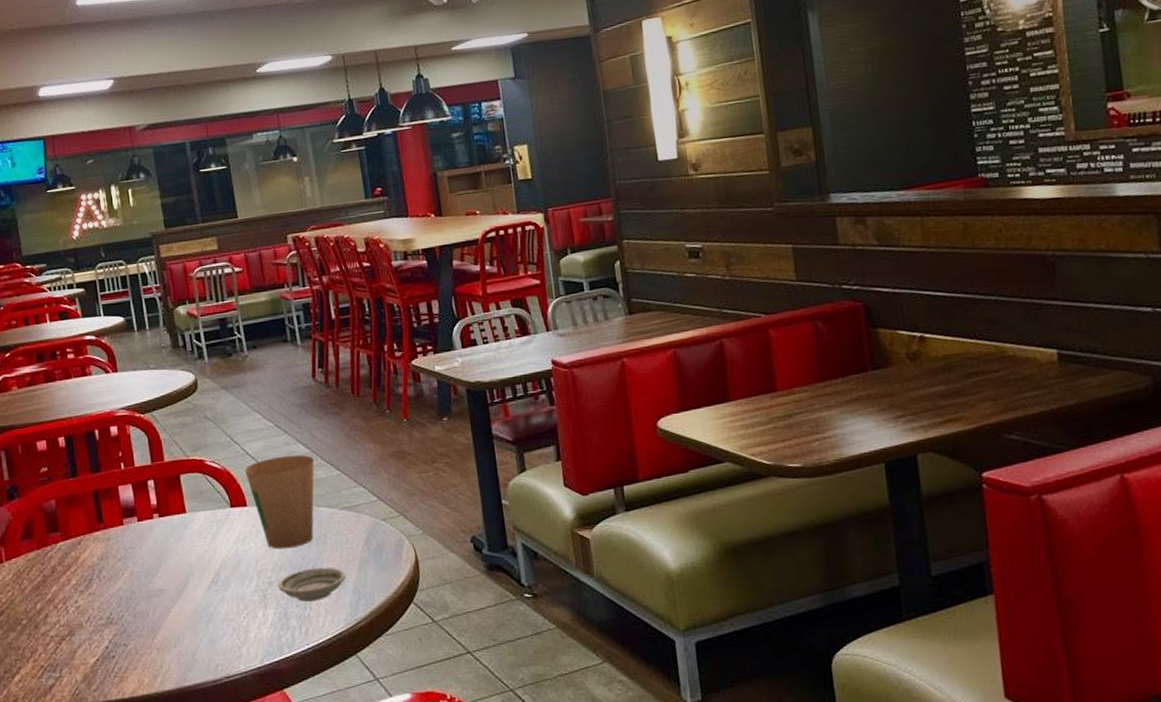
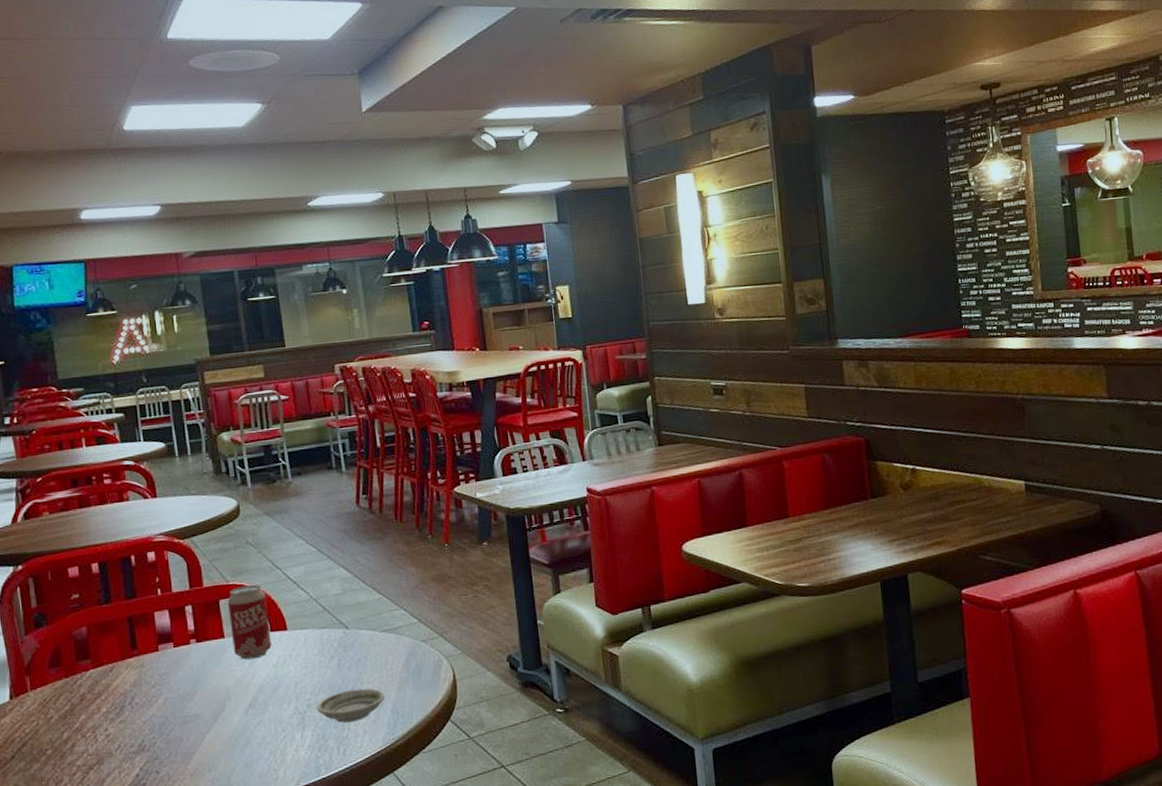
beverage can: none [188,459,232,536] -> present [228,584,272,660]
paper cup: present [244,454,315,550] -> none [285,579,357,672]

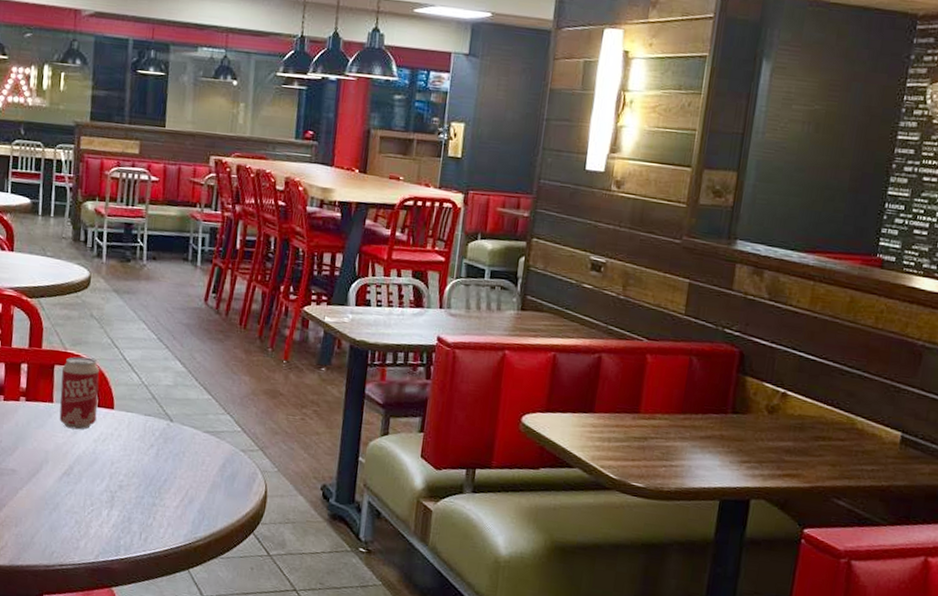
saucer: present [317,688,385,723] -> none [127,480,195,513]

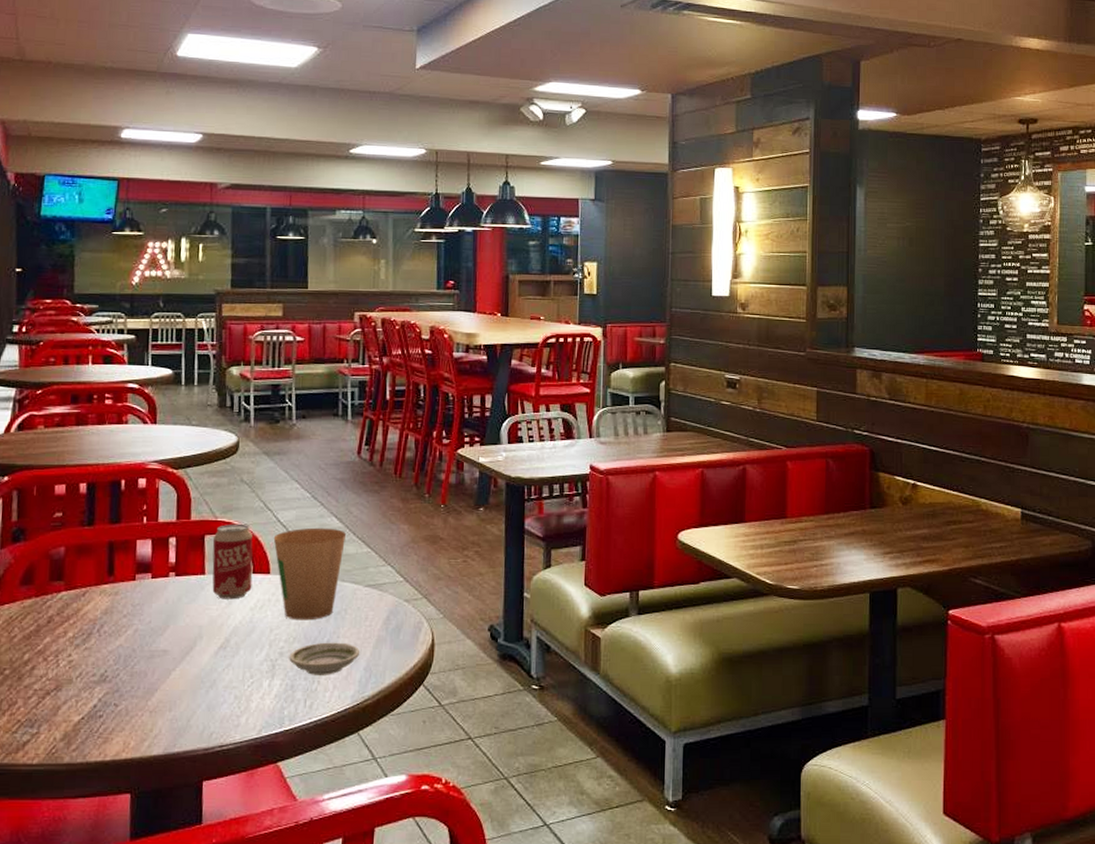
paper cup: none [118,368,189,459] -> present [273,527,347,621]
saucer: none [127,480,195,513] -> present [289,642,360,675]

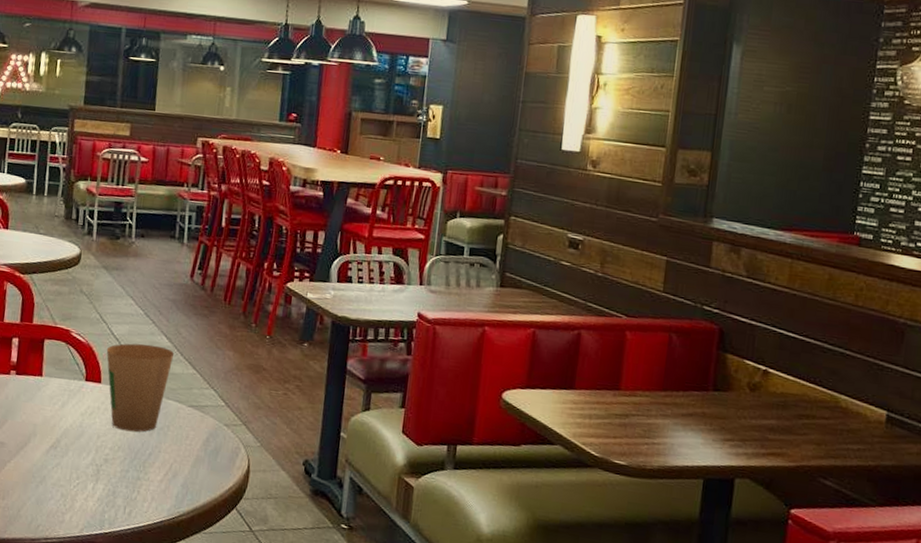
beverage can: present [212,523,253,600] -> none [47,331,88,404]
saucer: present [289,642,360,675] -> none [113,454,179,487]

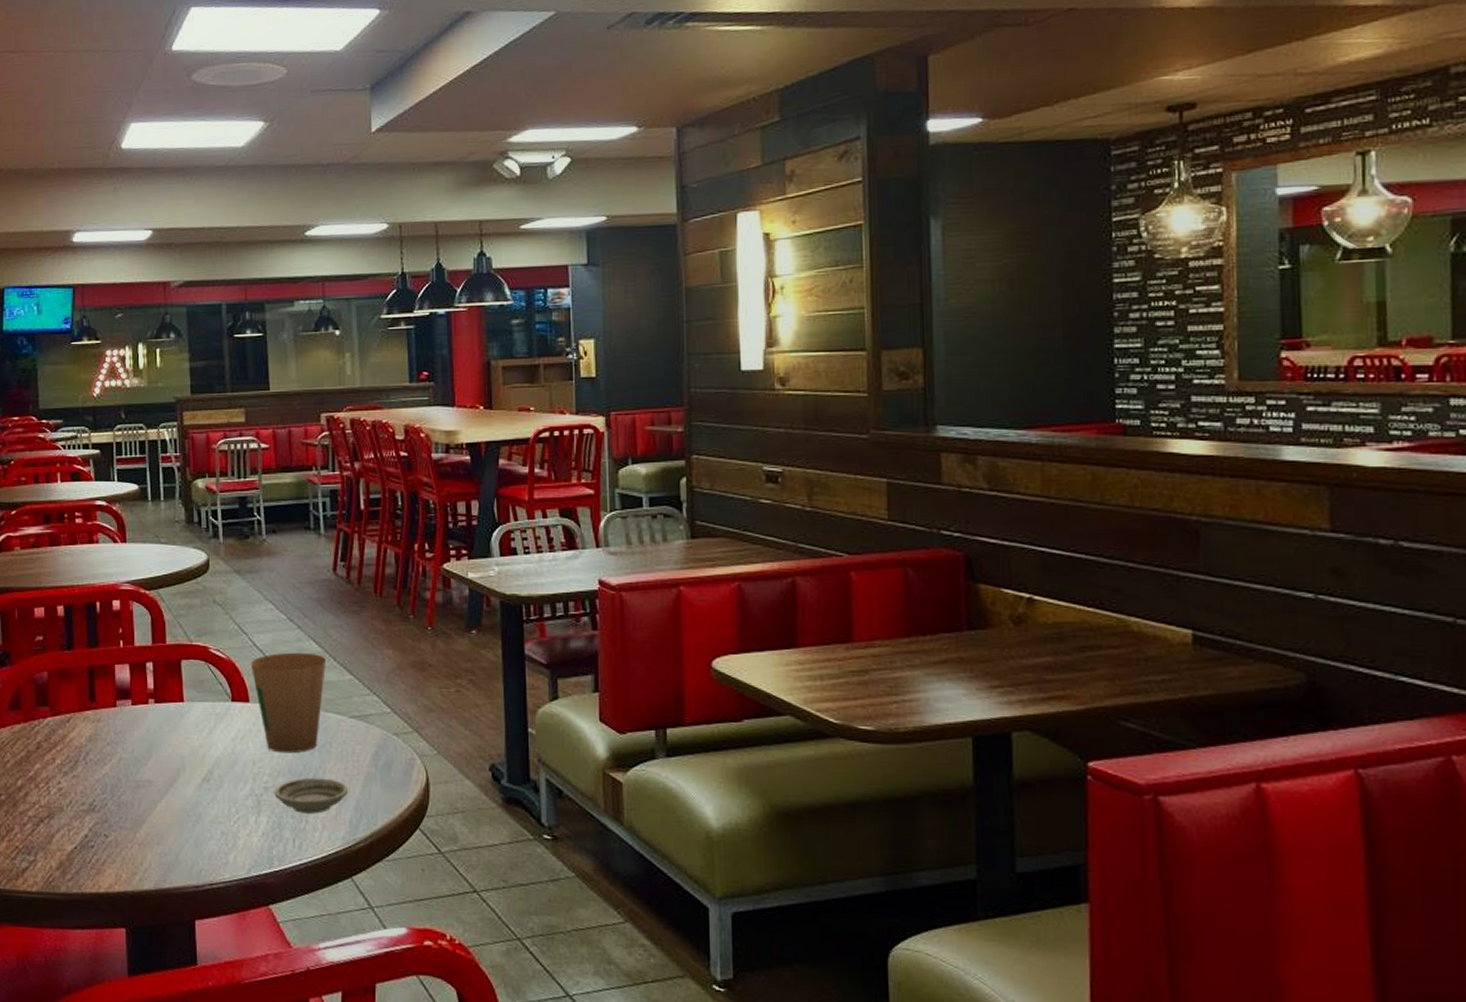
saucer: none [113,454,179,487] -> present [274,777,349,814]

